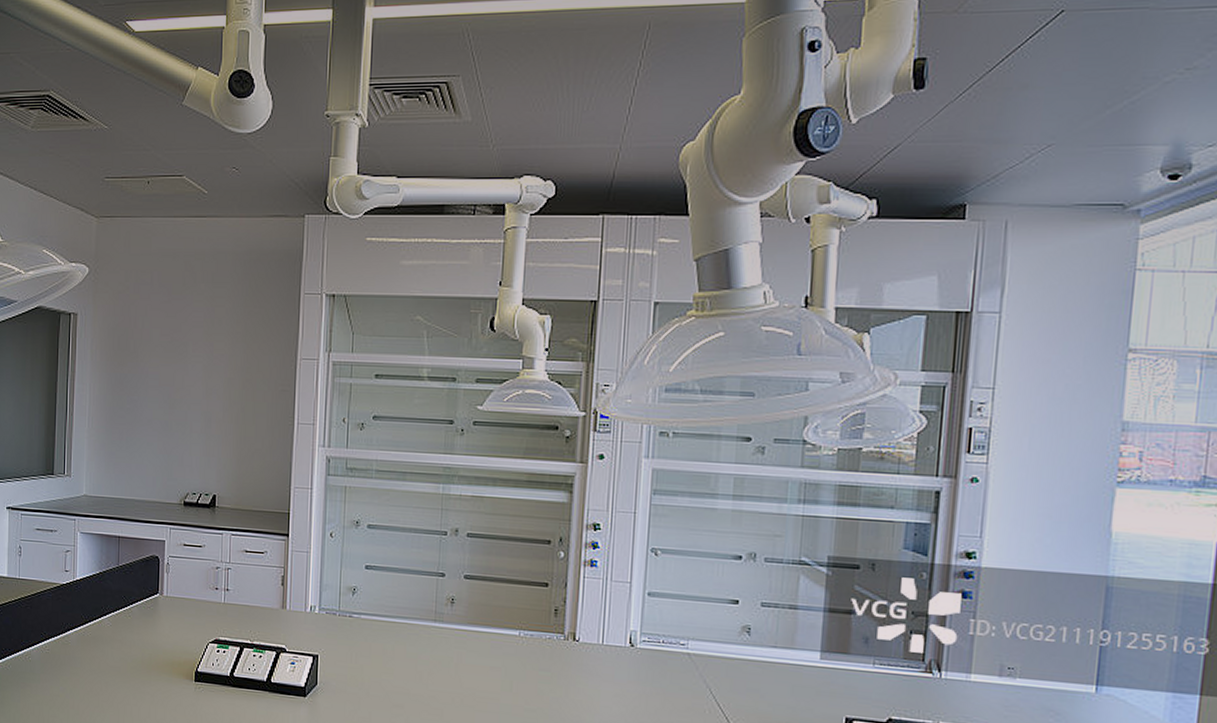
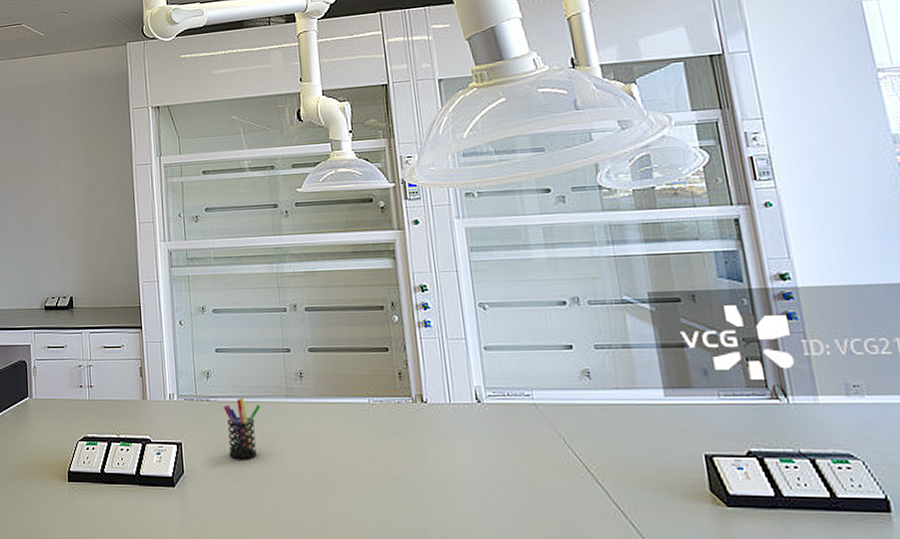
pen holder: none [366,616,406,678] -> present [223,397,261,459]

